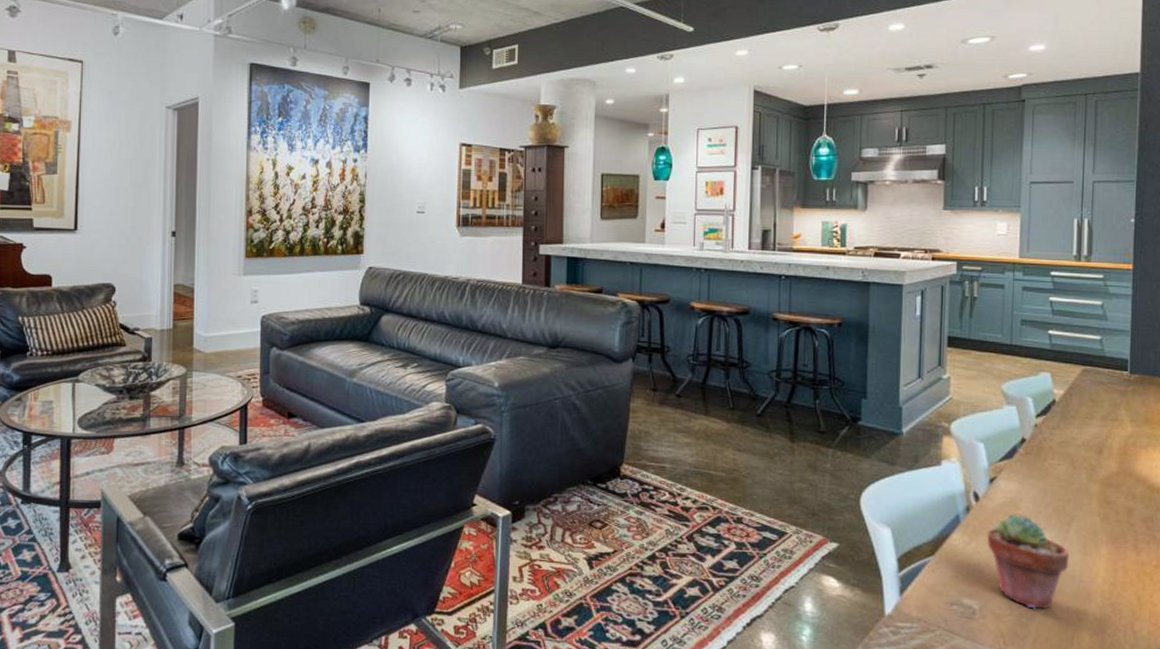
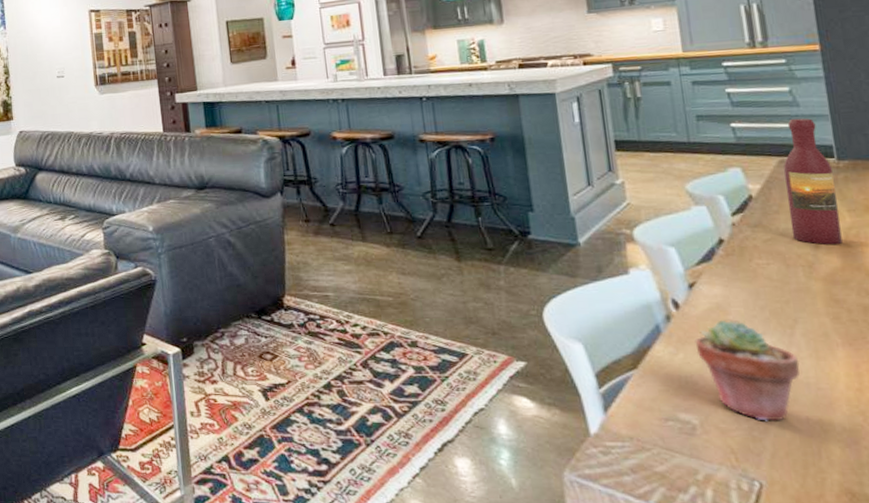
wine bottle: none [1082,331,1125,451] -> present [784,118,843,245]

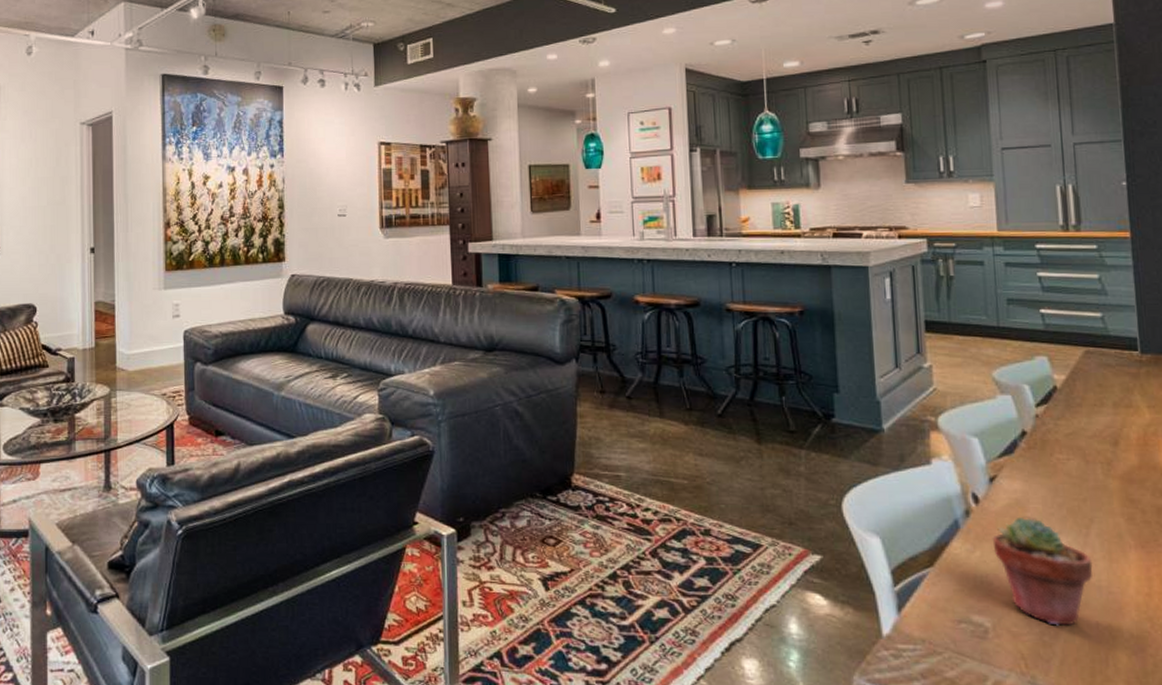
wine bottle: present [784,118,843,245] -> none [1089,307,1141,441]

